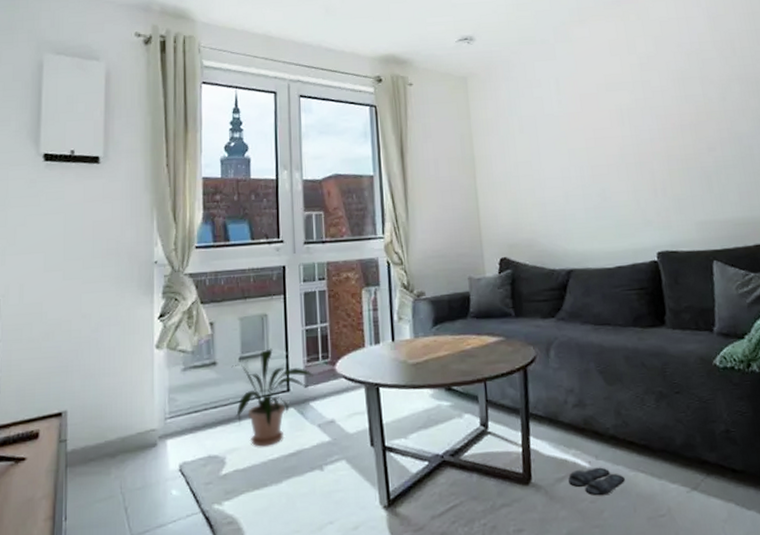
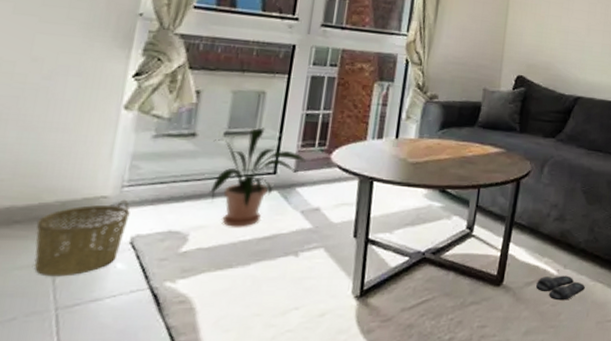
basket: none [106,430,175,507] -> present [34,199,130,277]

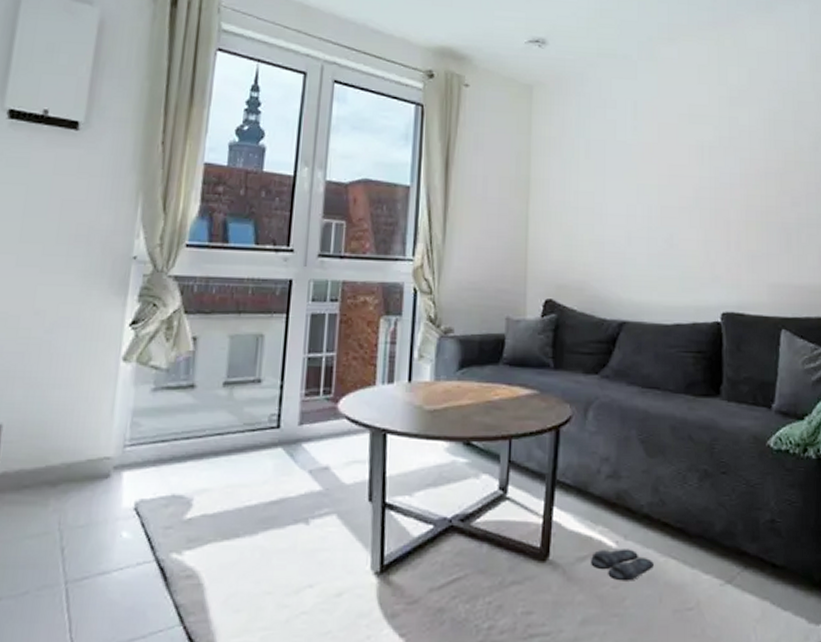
basket: present [34,199,130,277] -> none [44,460,133,547]
house plant: present [210,127,306,227] -> none [212,375,310,490]

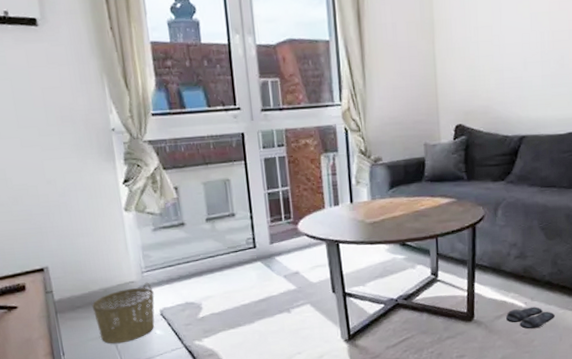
basket: none [44,460,133,547] -> present [91,282,155,344]

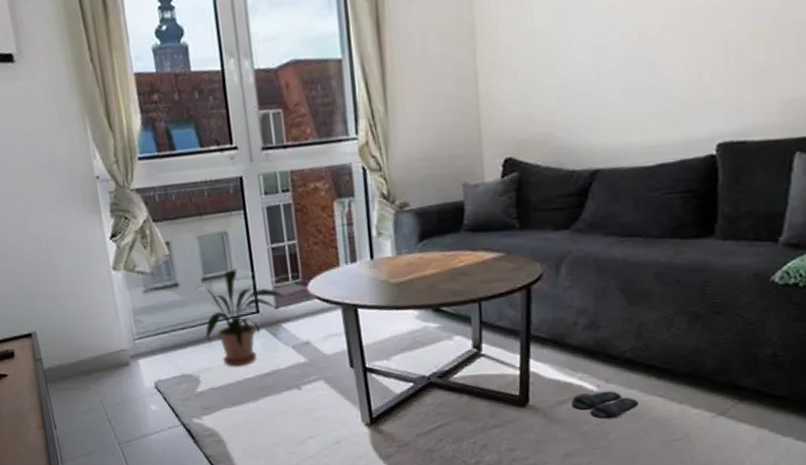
basket: present [91,282,155,344] -> none [82,350,149,419]
house plant: none [199,210,277,295] -> present [194,268,284,367]

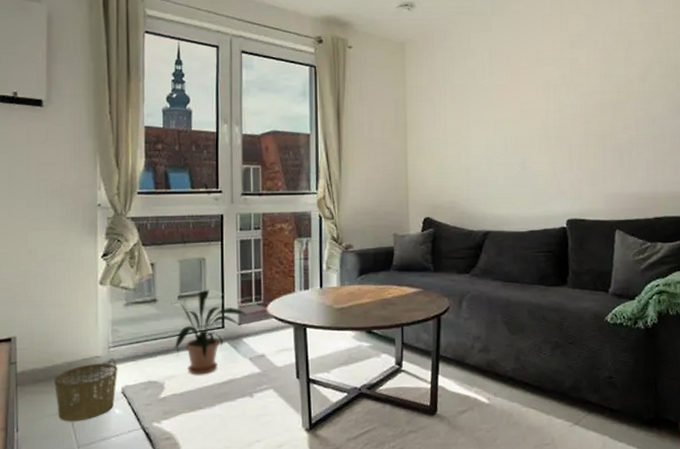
basket: none [82,350,149,419] -> present [53,358,118,422]
slippers: present [572,391,638,418] -> none [469,403,518,426]

